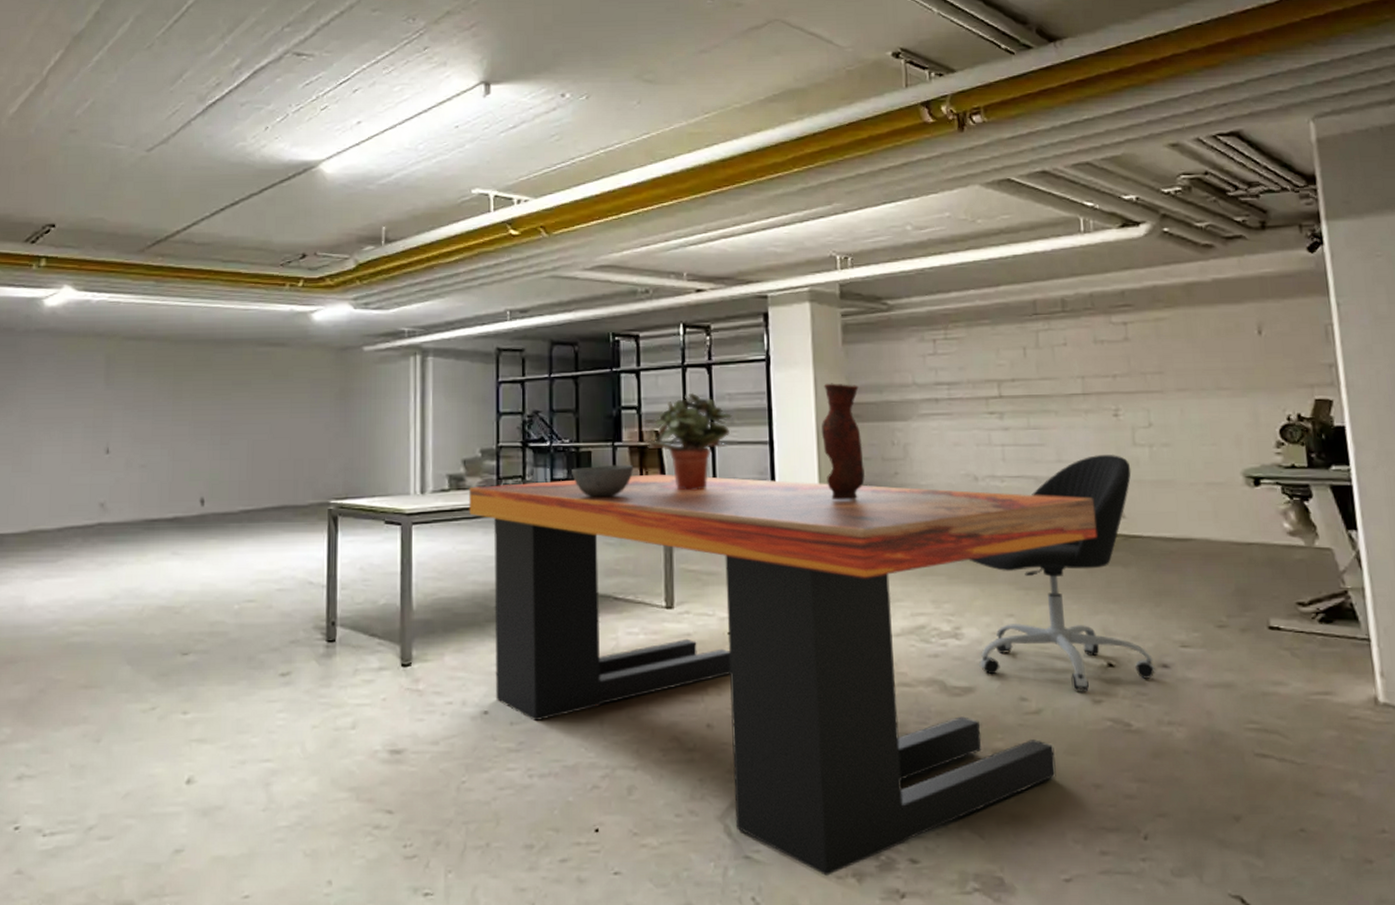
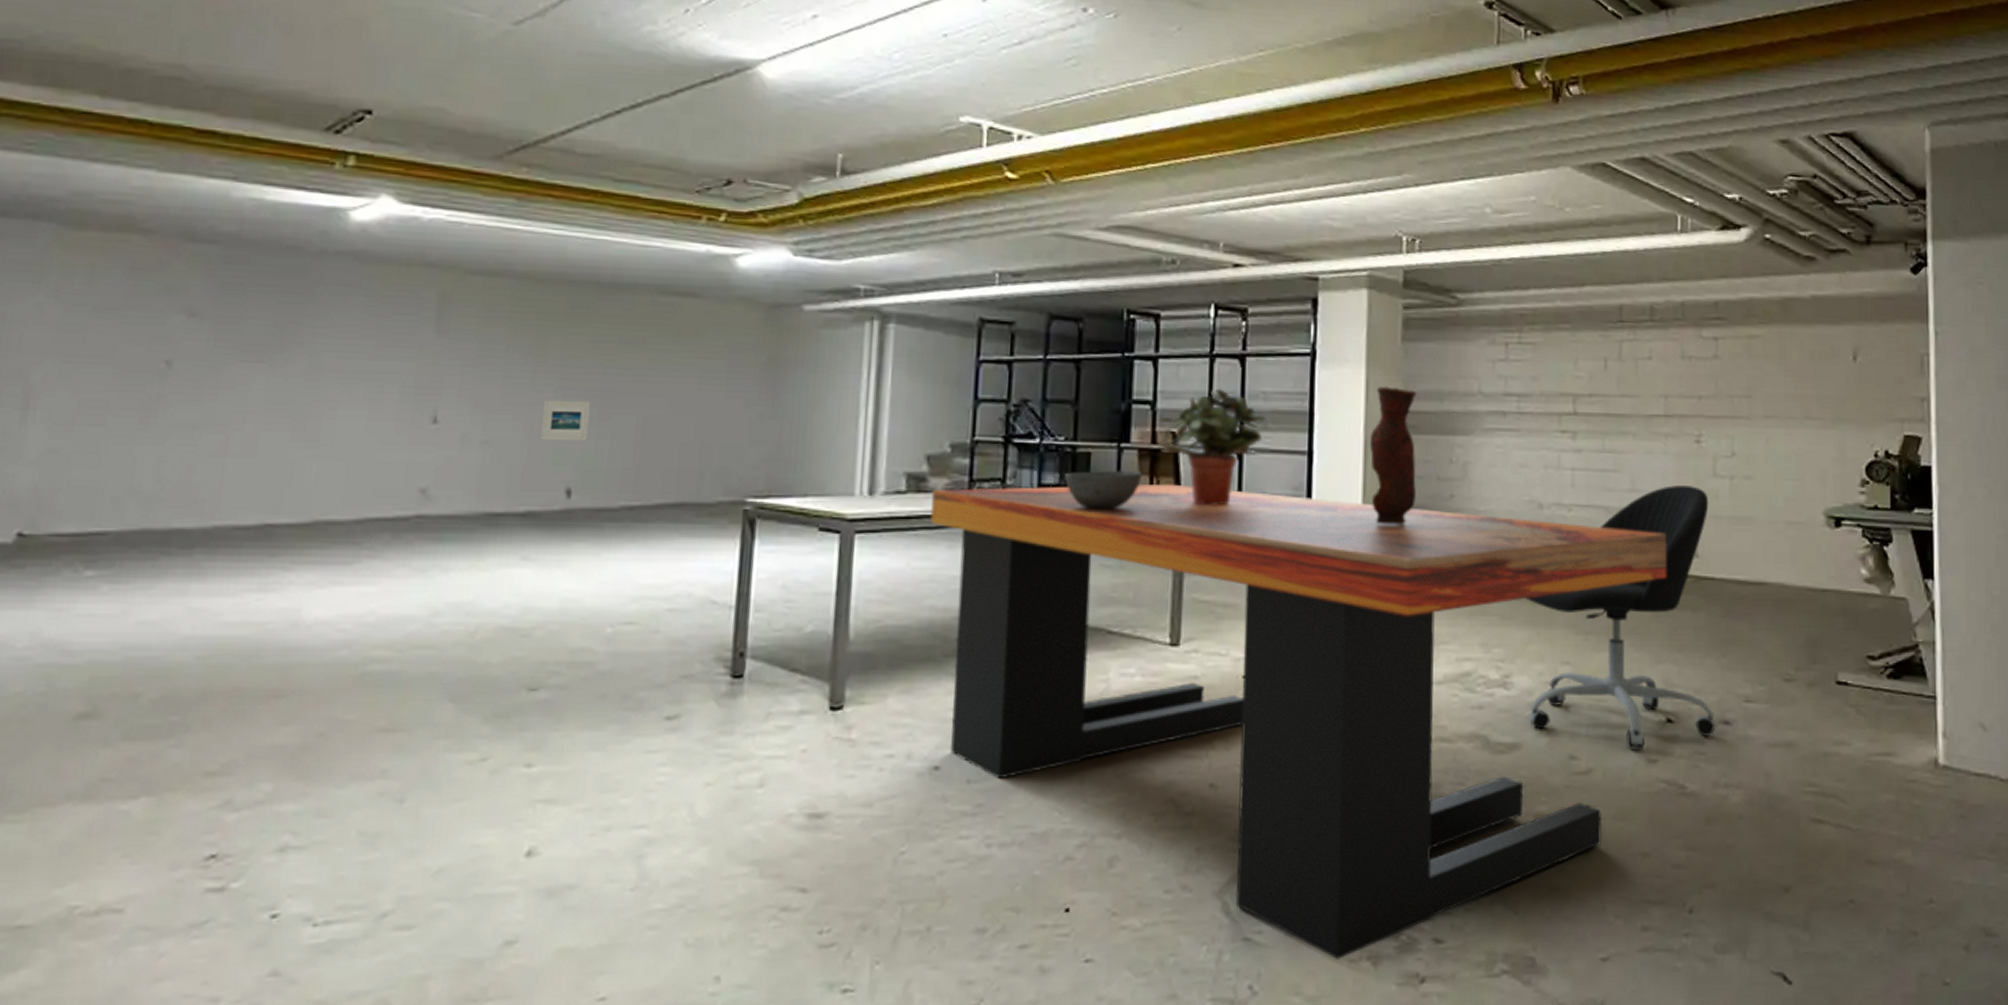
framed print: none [181,430,214,463] -> present [541,400,591,442]

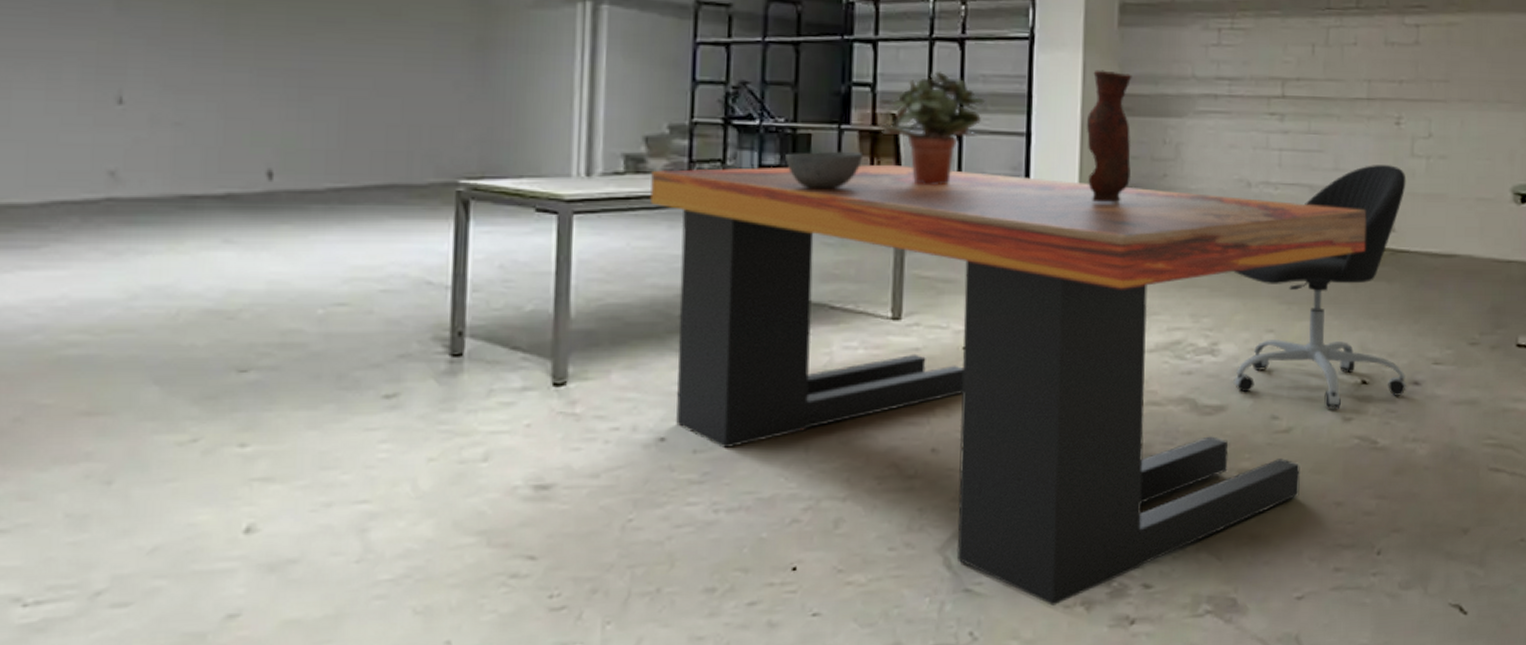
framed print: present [541,400,591,442] -> none [237,80,289,123]

